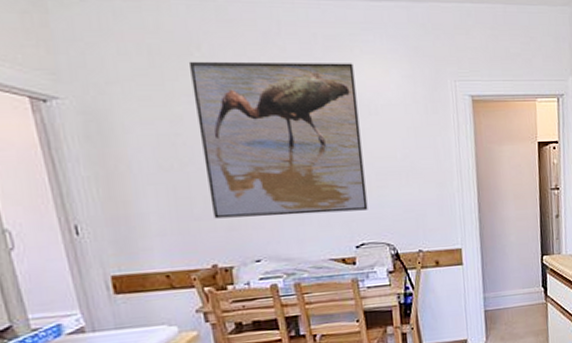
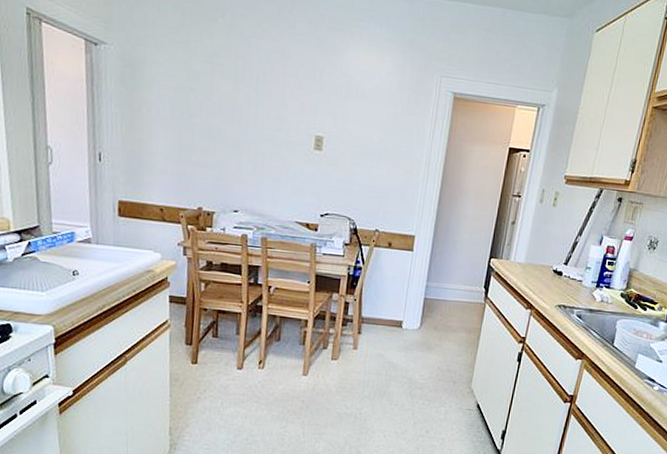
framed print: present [188,61,368,219] -> none [207,26,351,184]

